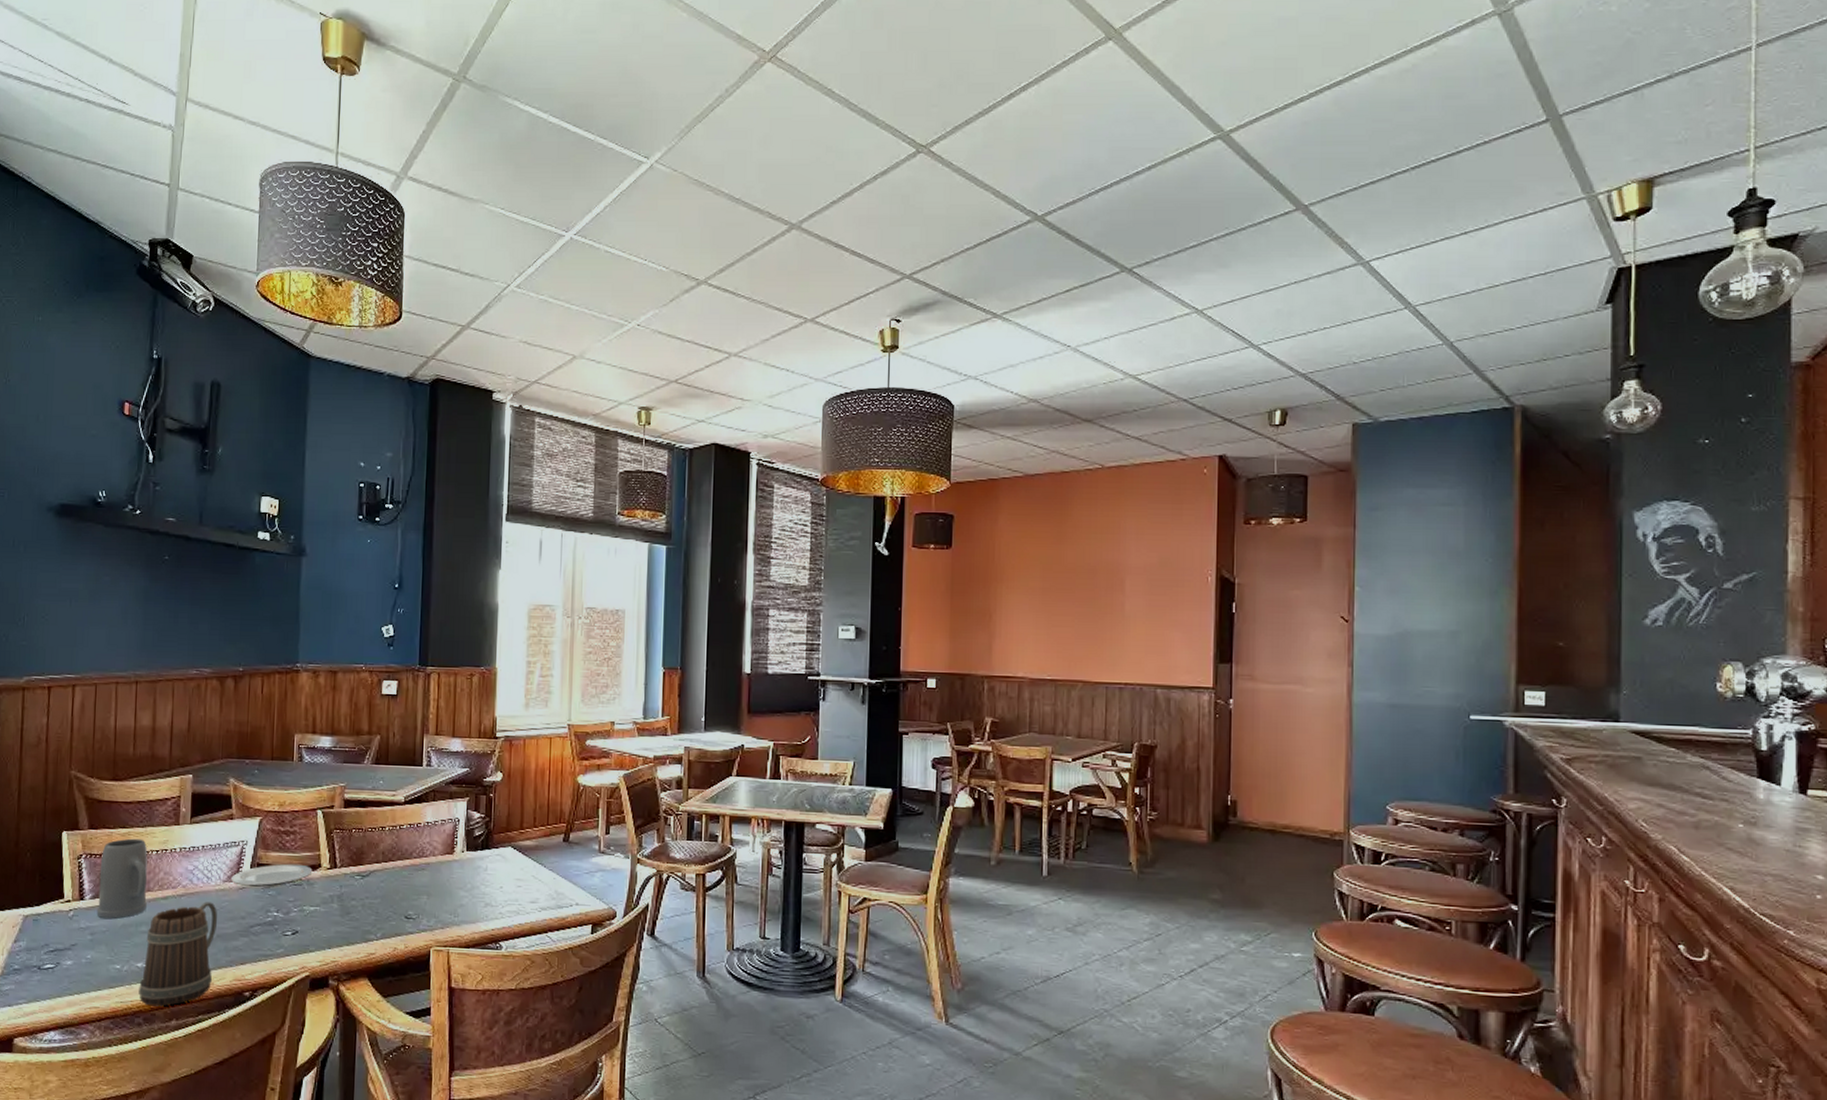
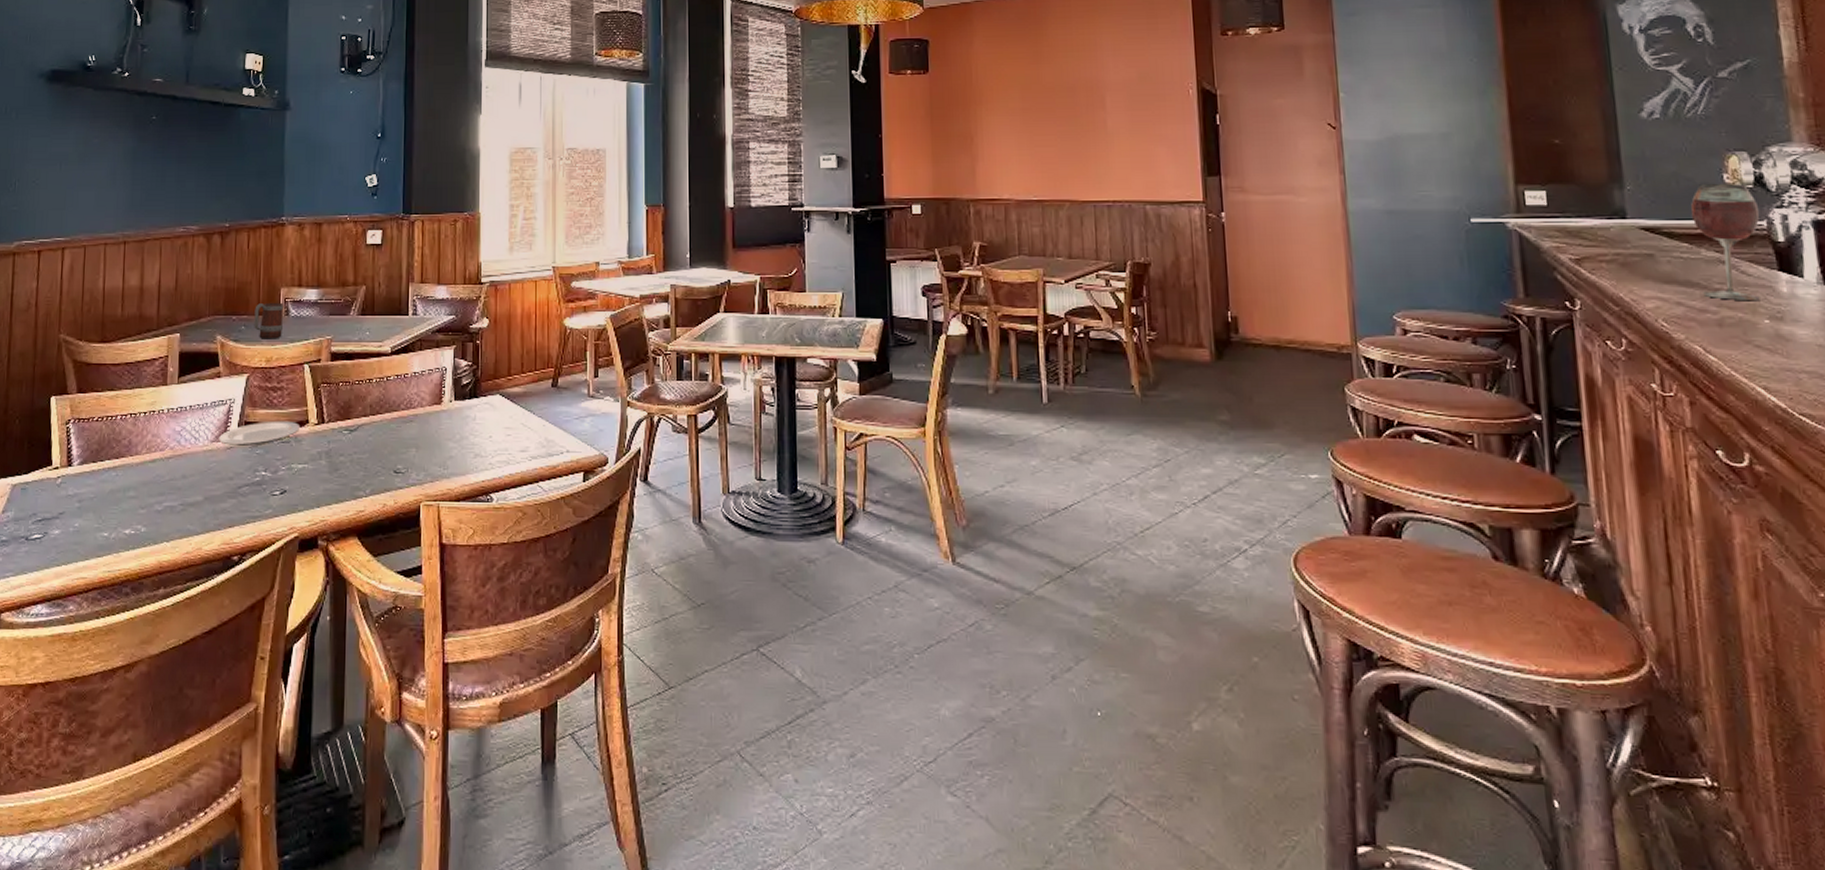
beer mug: present [96,838,148,919] -> none [84,401,136,485]
beer mug: present [139,902,218,1007] -> none [126,463,206,575]
beer mug: none [267,747,298,784] -> present [254,302,284,339]
wineglass: none [1681,691,1747,807] -> present [1690,183,1760,302]

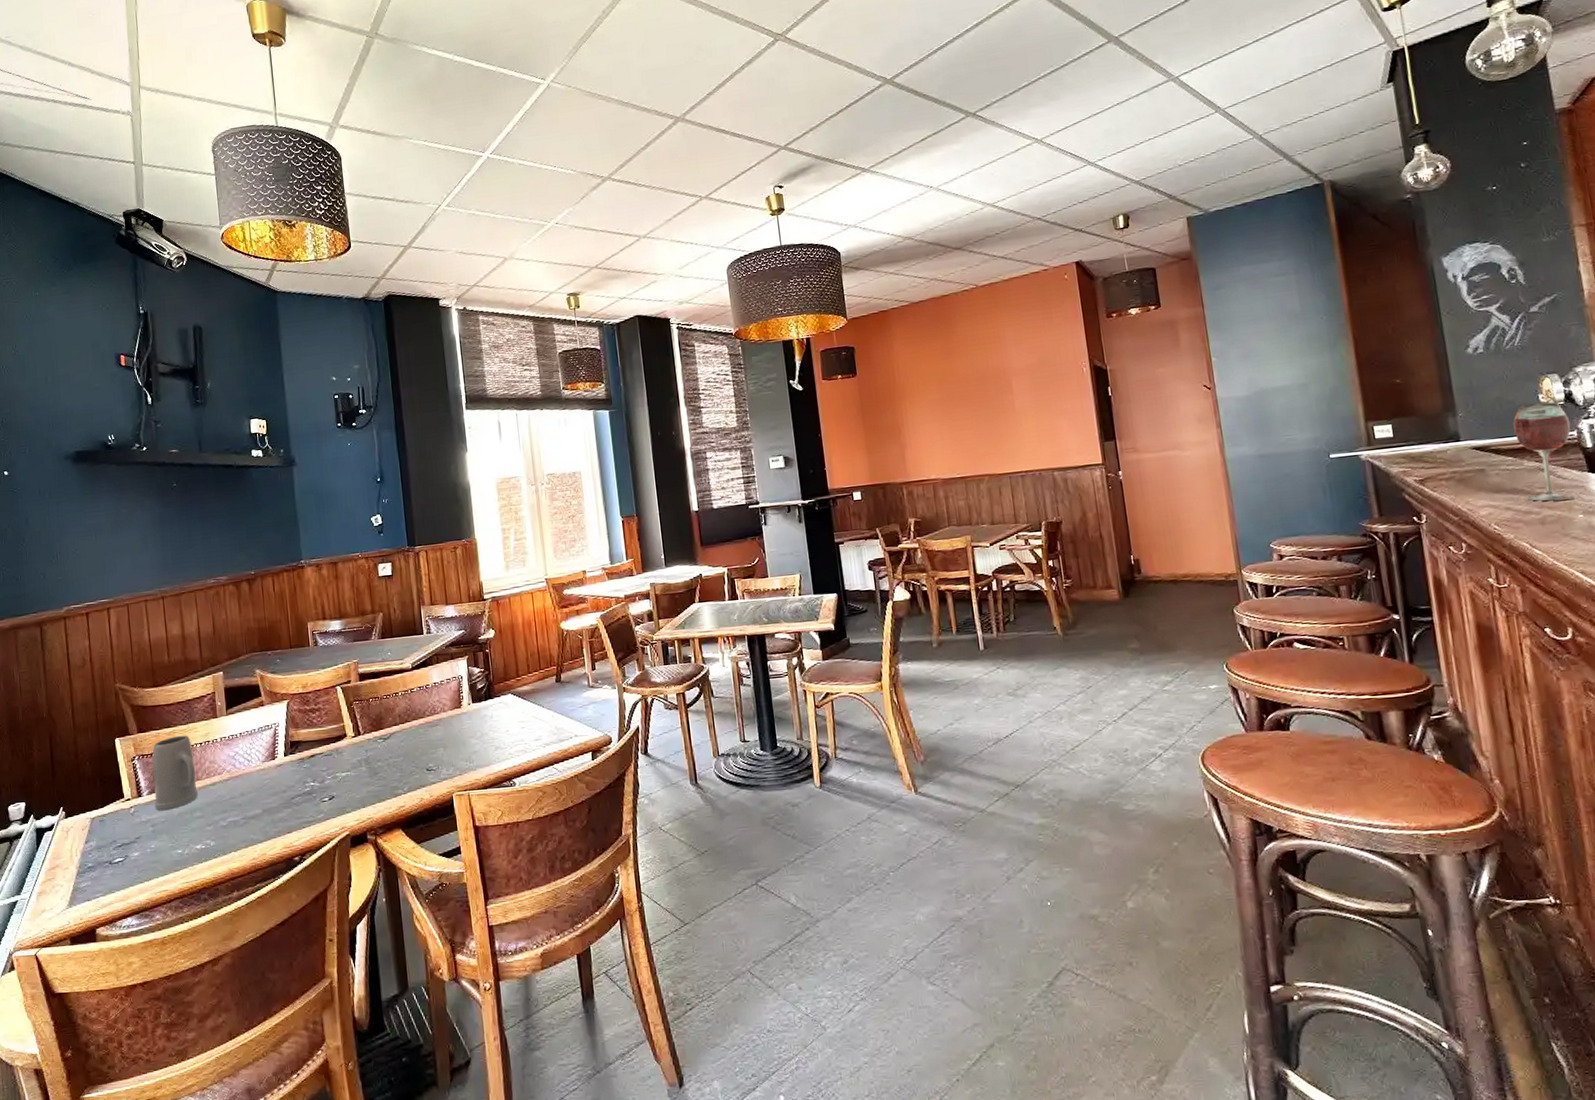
beer mug: none [84,401,136,485] -> present [152,735,198,811]
plate: present [219,420,300,446] -> none [269,736,340,763]
beer mug: present [254,302,284,339] -> none [286,635,314,669]

